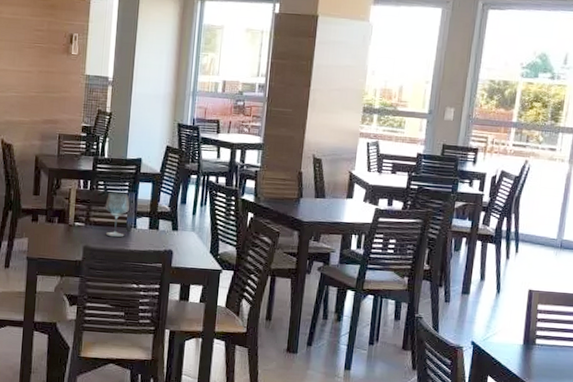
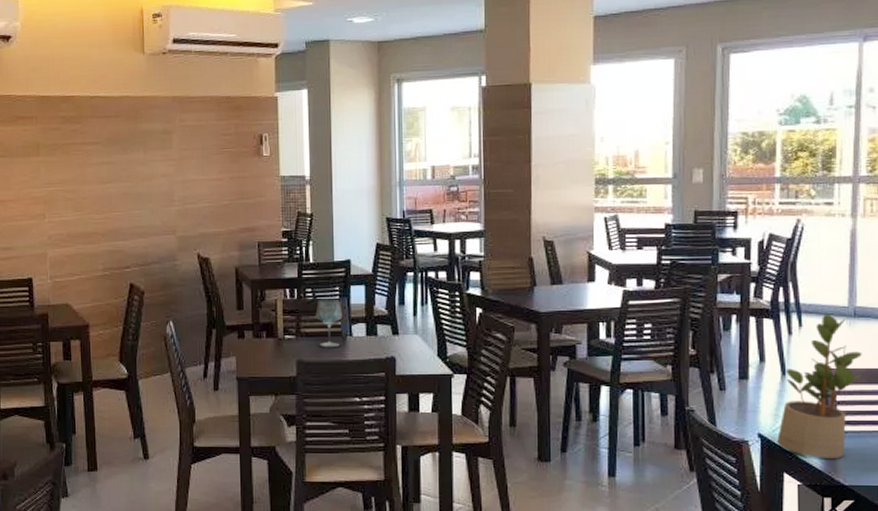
potted plant: none [486,243,563,367] -> present [777,314,862,460]

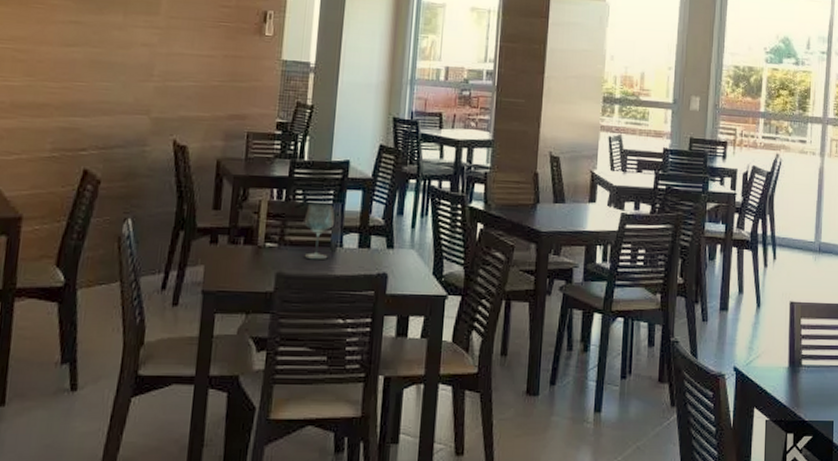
potted plant: present [777,314,862,460] -> none [750,248,824,394]

